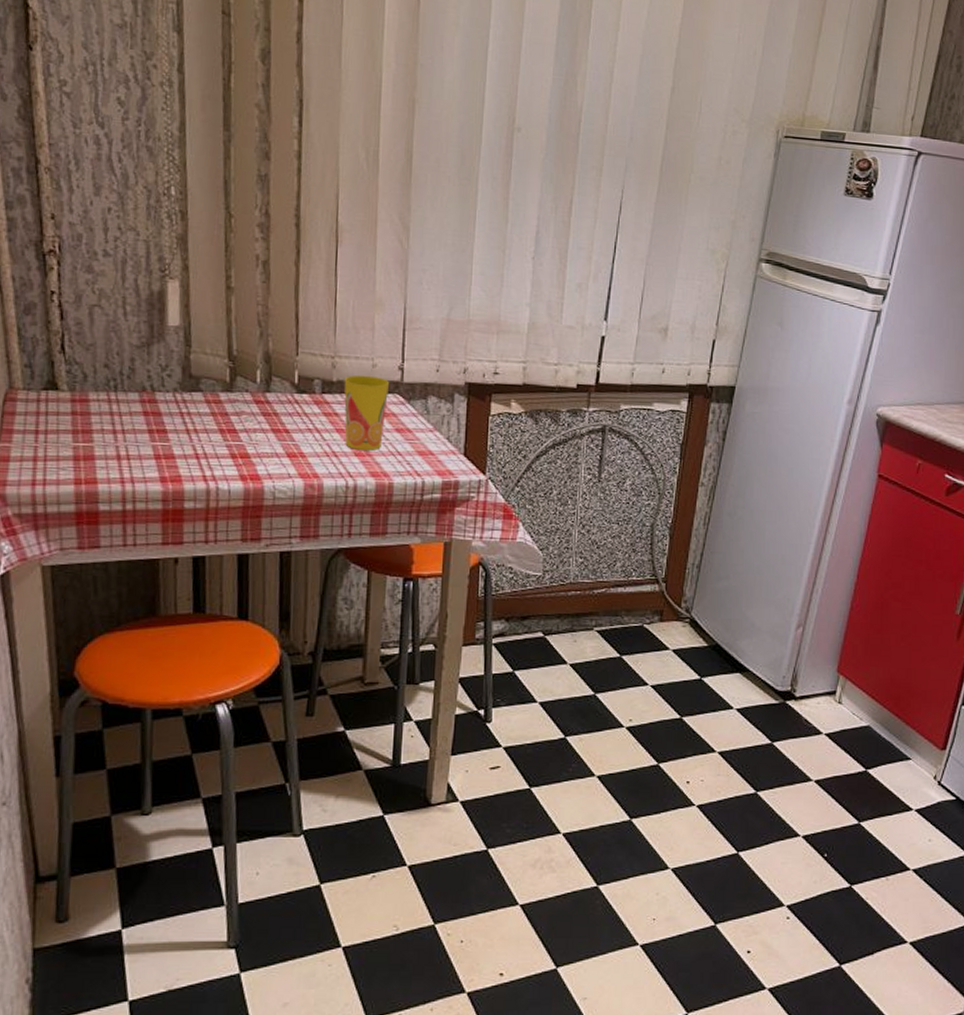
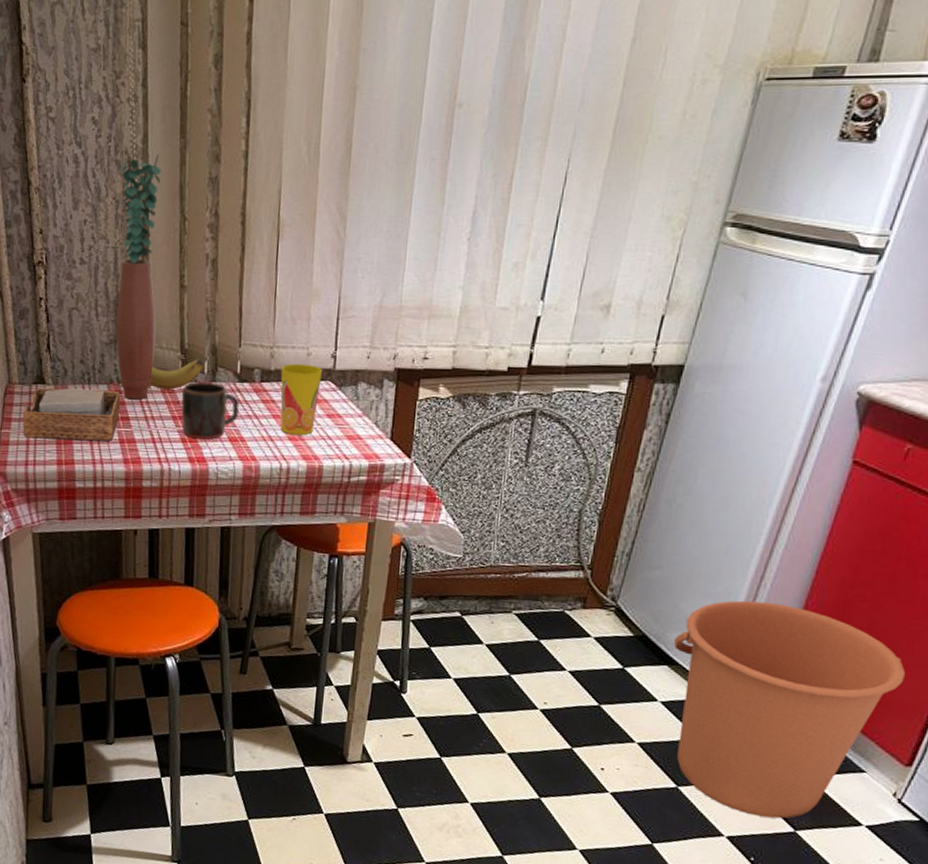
napkin holder: none [28,395,156,458] -> present [22,388,121,442]
vase: none [149,134,203,411] -> present [116,147,162,400]
fruit: none [191,366,256,400] -> present [150,358,204,390]
mug: none [230,391,298,456] -> present [181,381,239,440]
bucket: none [743,606,933,812] -> present [673,600,905,819]

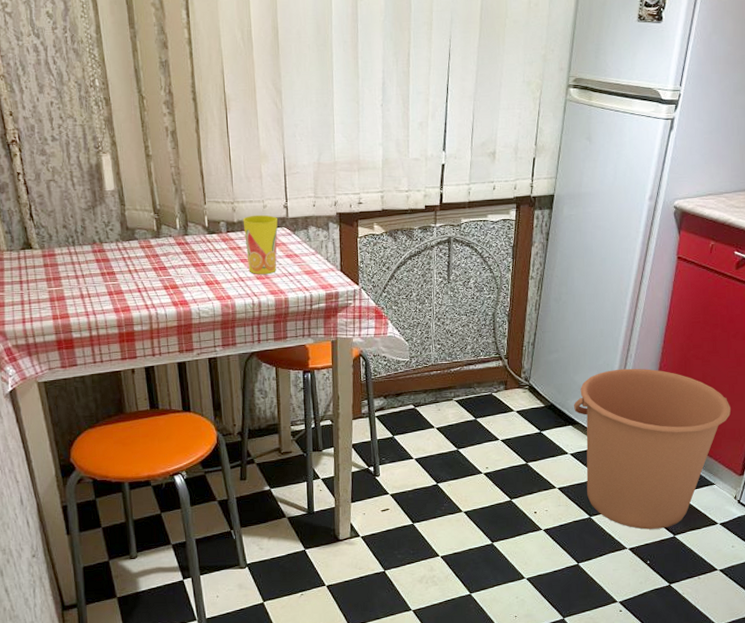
napkin holder: present [22,388,121,442] -> none [15,250,106,299]
vase: present [116,147,162,400] -> none [78,37,131,257]
fruit: present [150,358,204,390] -> none [129,216,175,245]
mug: present [181,381,239,440] -> none [160,236,211,286]

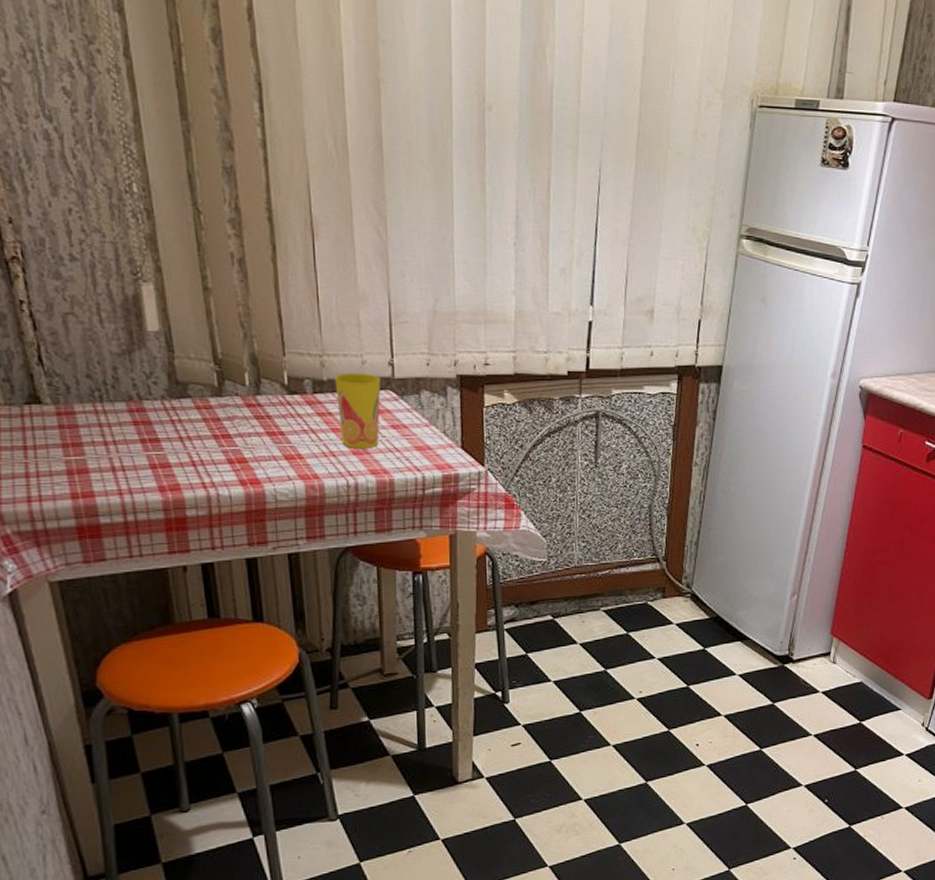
bucket: present [573,368,731,530] -> none [742,574,919,763]

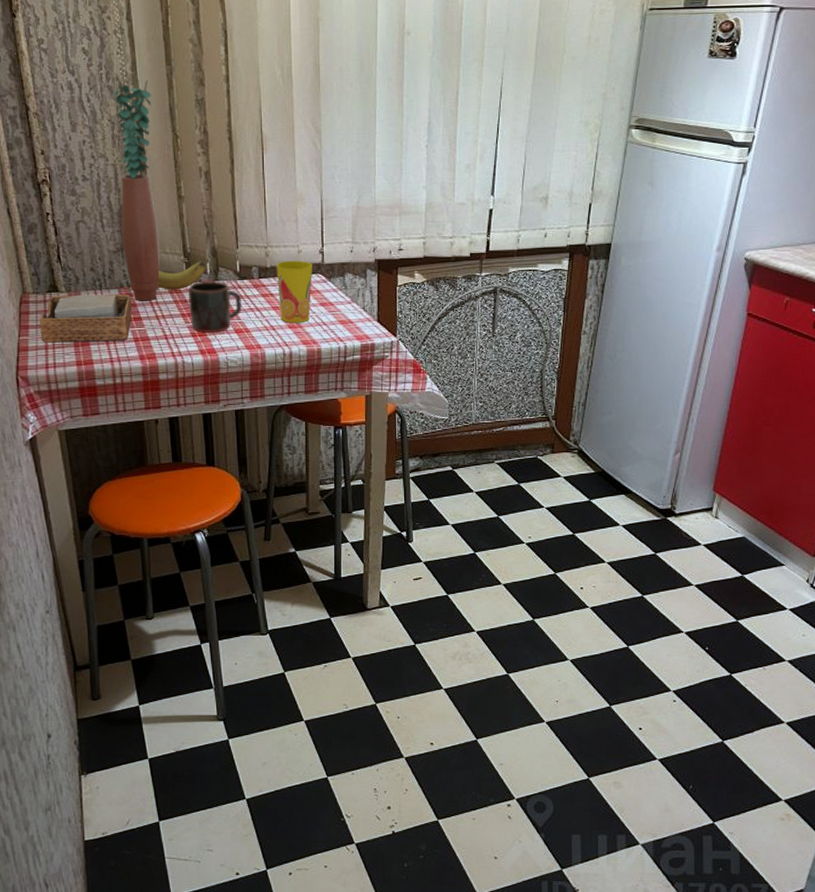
napkin holder: none [16,408,147,470] -> present [40,294,132,343]
vase: none [108,126,183,418] -> present [113,74,160,301]
fruit: none [179,369,244,405] -> present [157,260,206,290]
mug: none [222,395,292,460] -> present [189,281,241,334]

